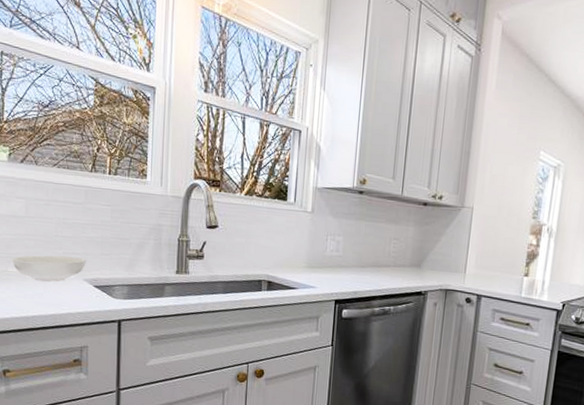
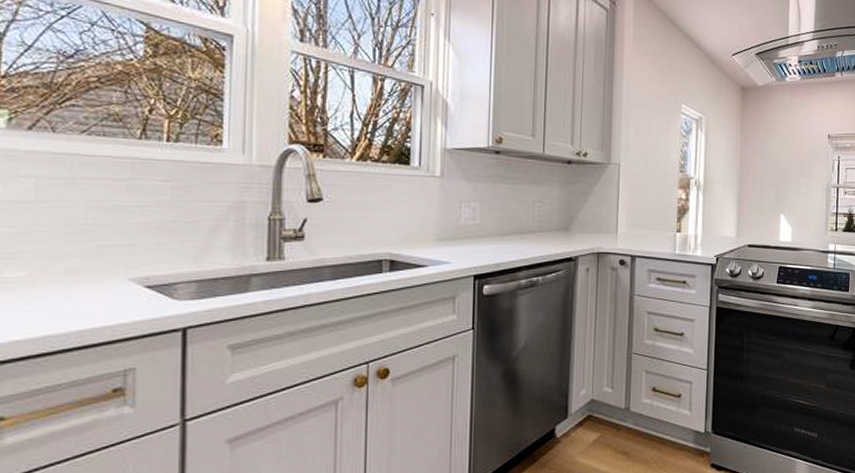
bowl: present [12,255,87,282] -> none [11,251,134,288]

